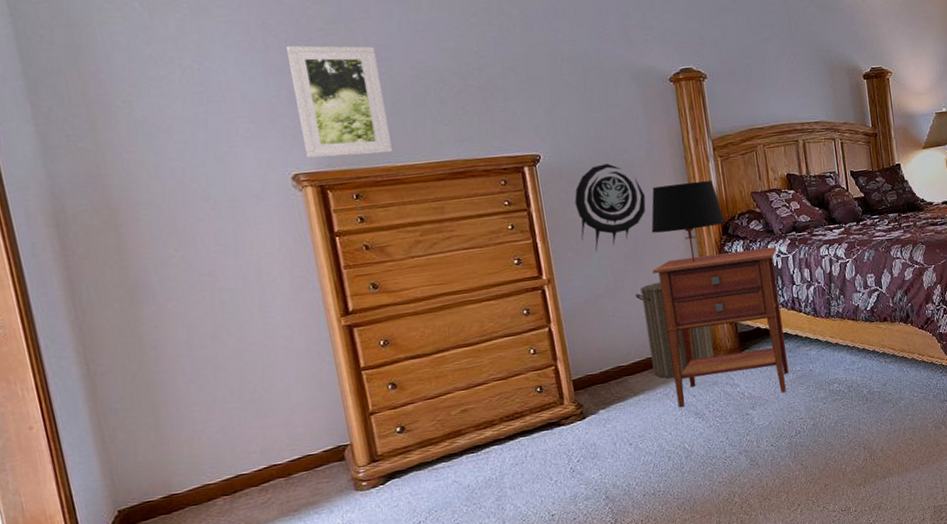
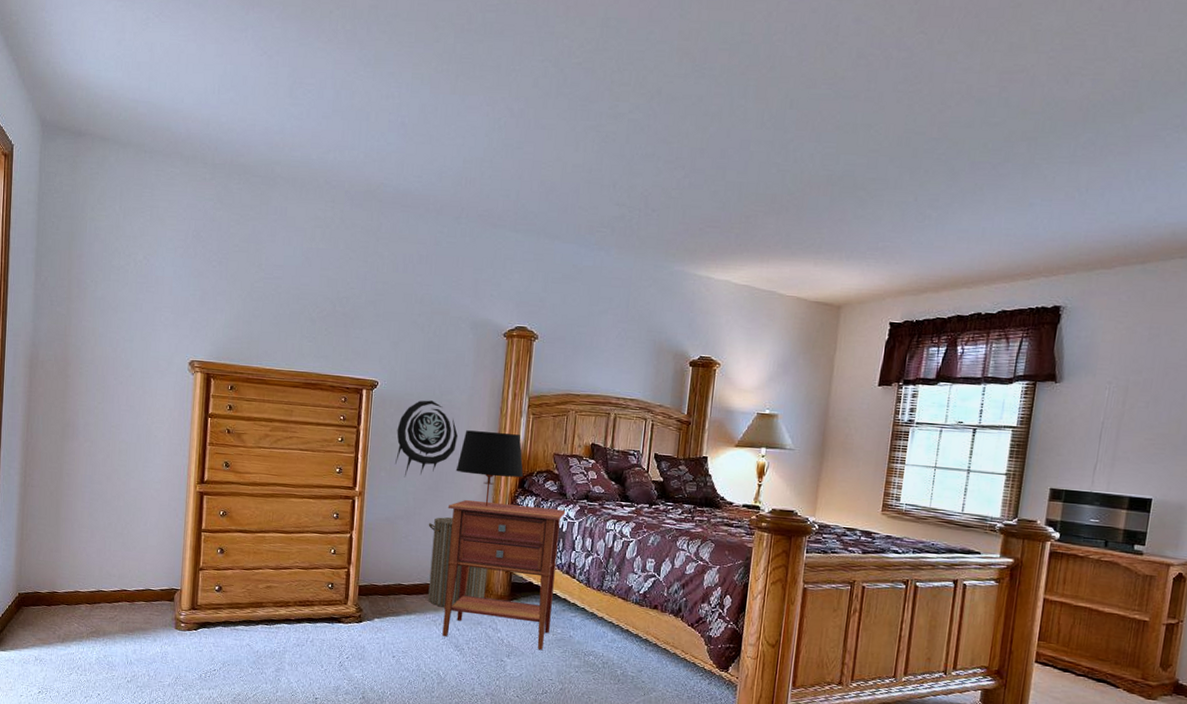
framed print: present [286,45,393,159] -> none [203,255,272,356]

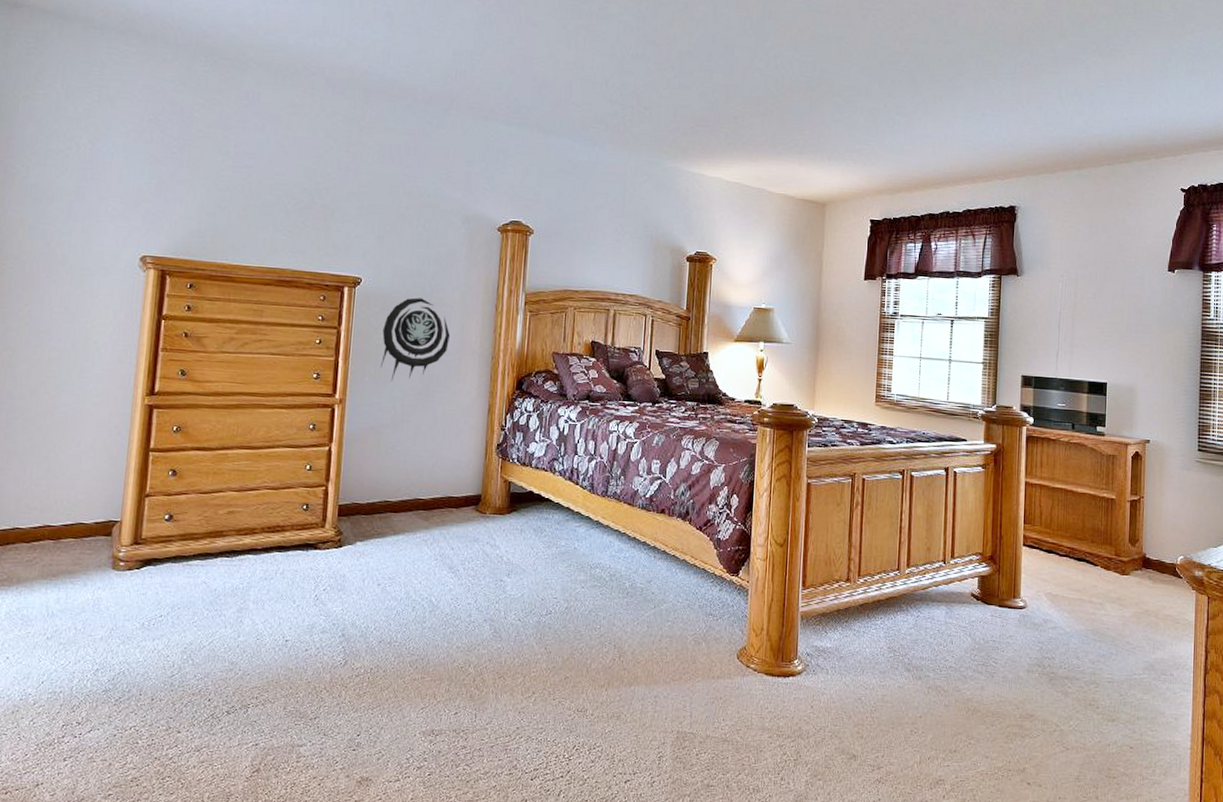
laundry hamper: present [427,517,487,608] -> none [418,423,484,525]
nightstand: present [442,499,566,651] -> none [434,403,567,566]
table lamp: present [455,430,524,507] -> none [448,329,522,411]

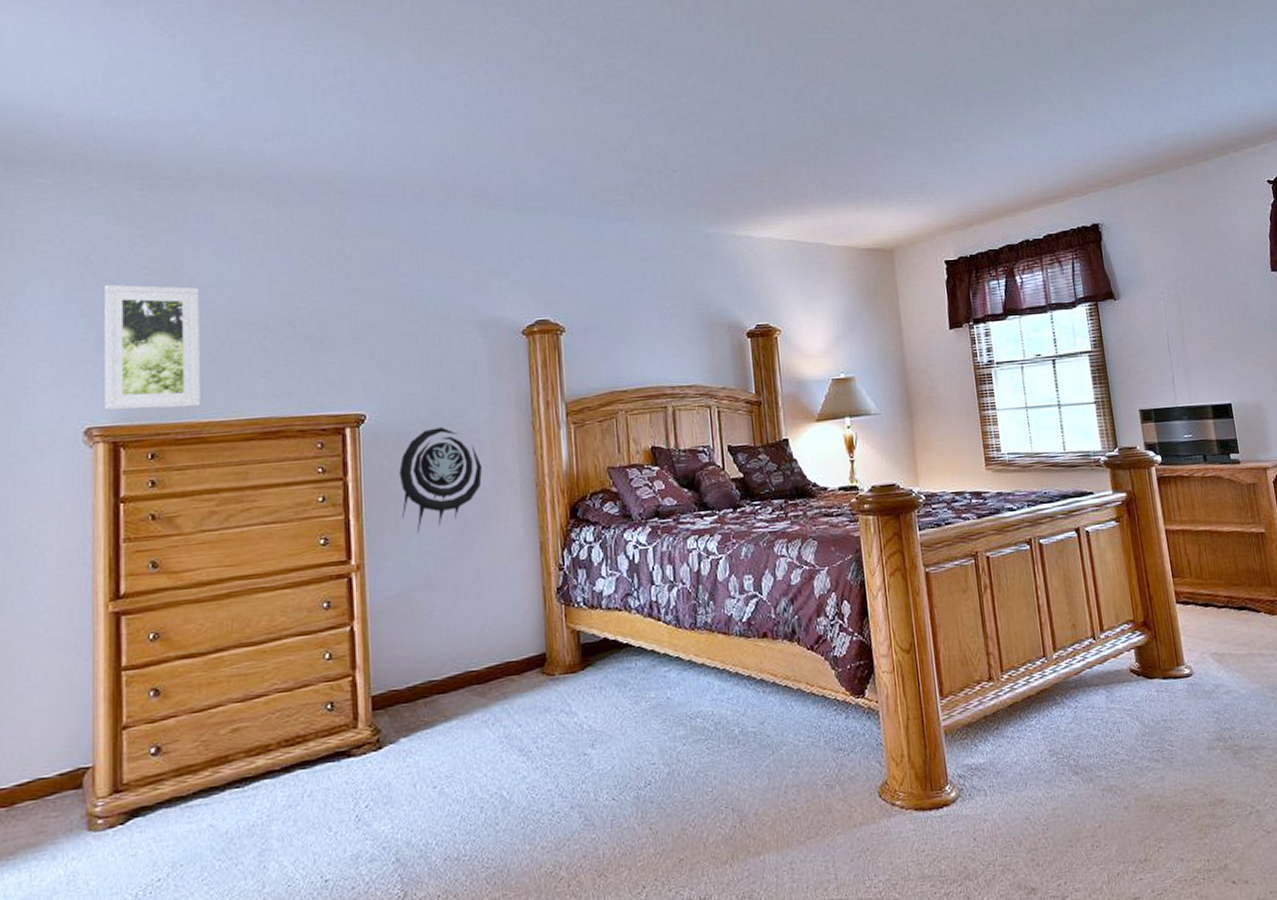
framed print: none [158,141,241,251] -> present [105,284,200,411]

